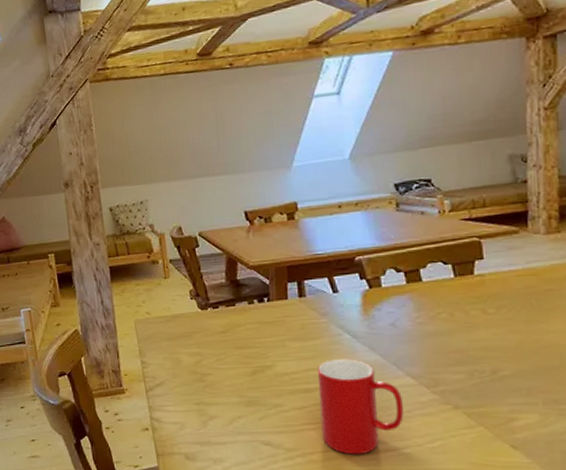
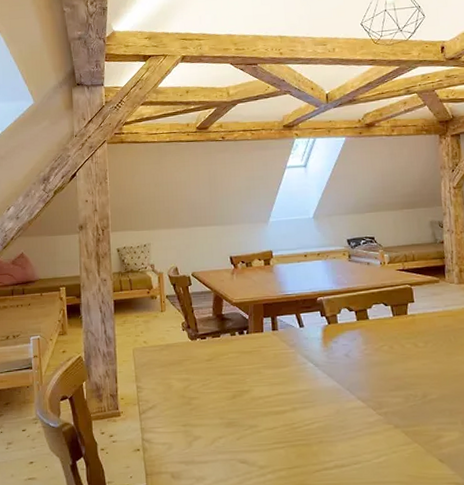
cup: present [317,359,404,455] -> none [286,384,356,471]

